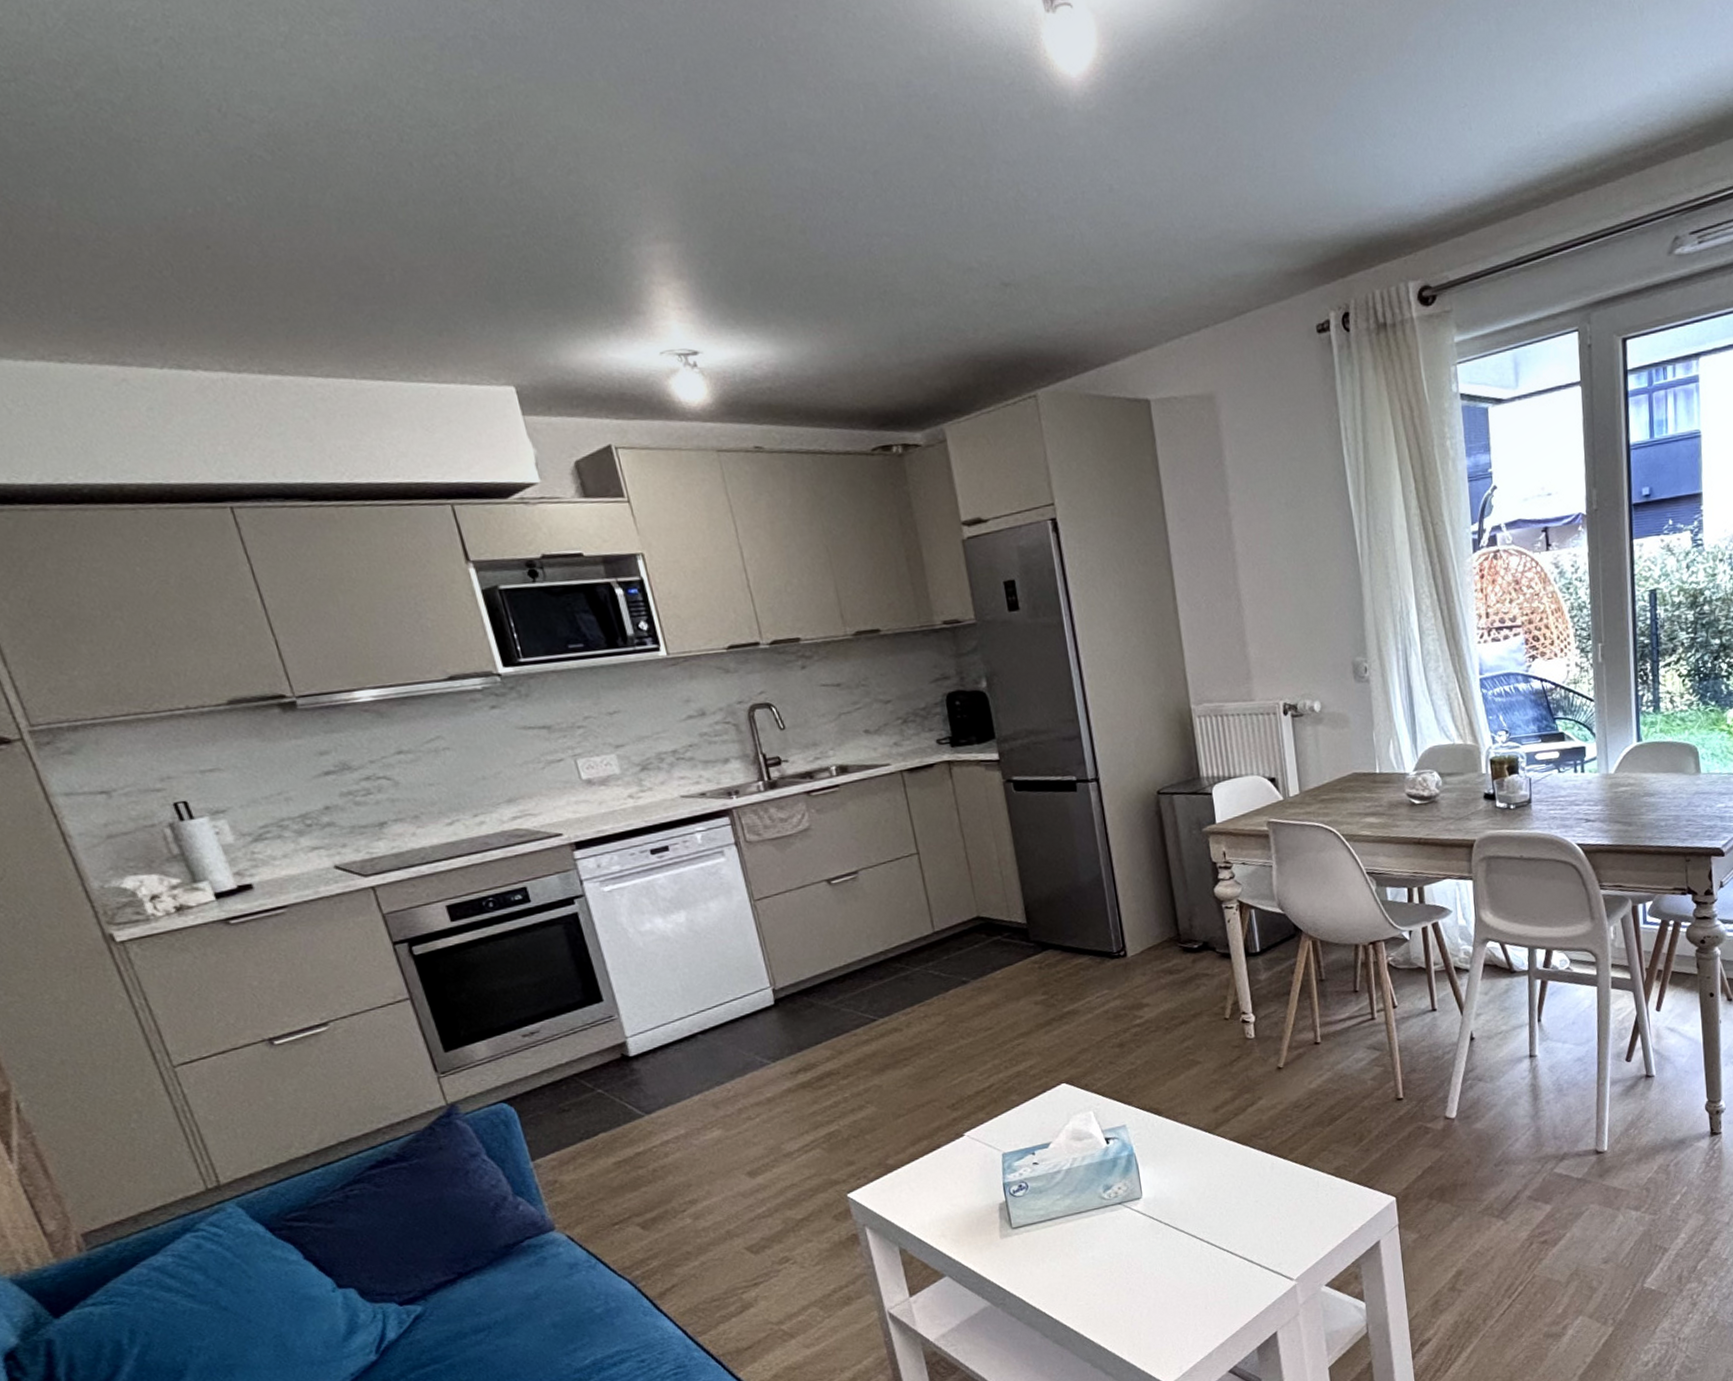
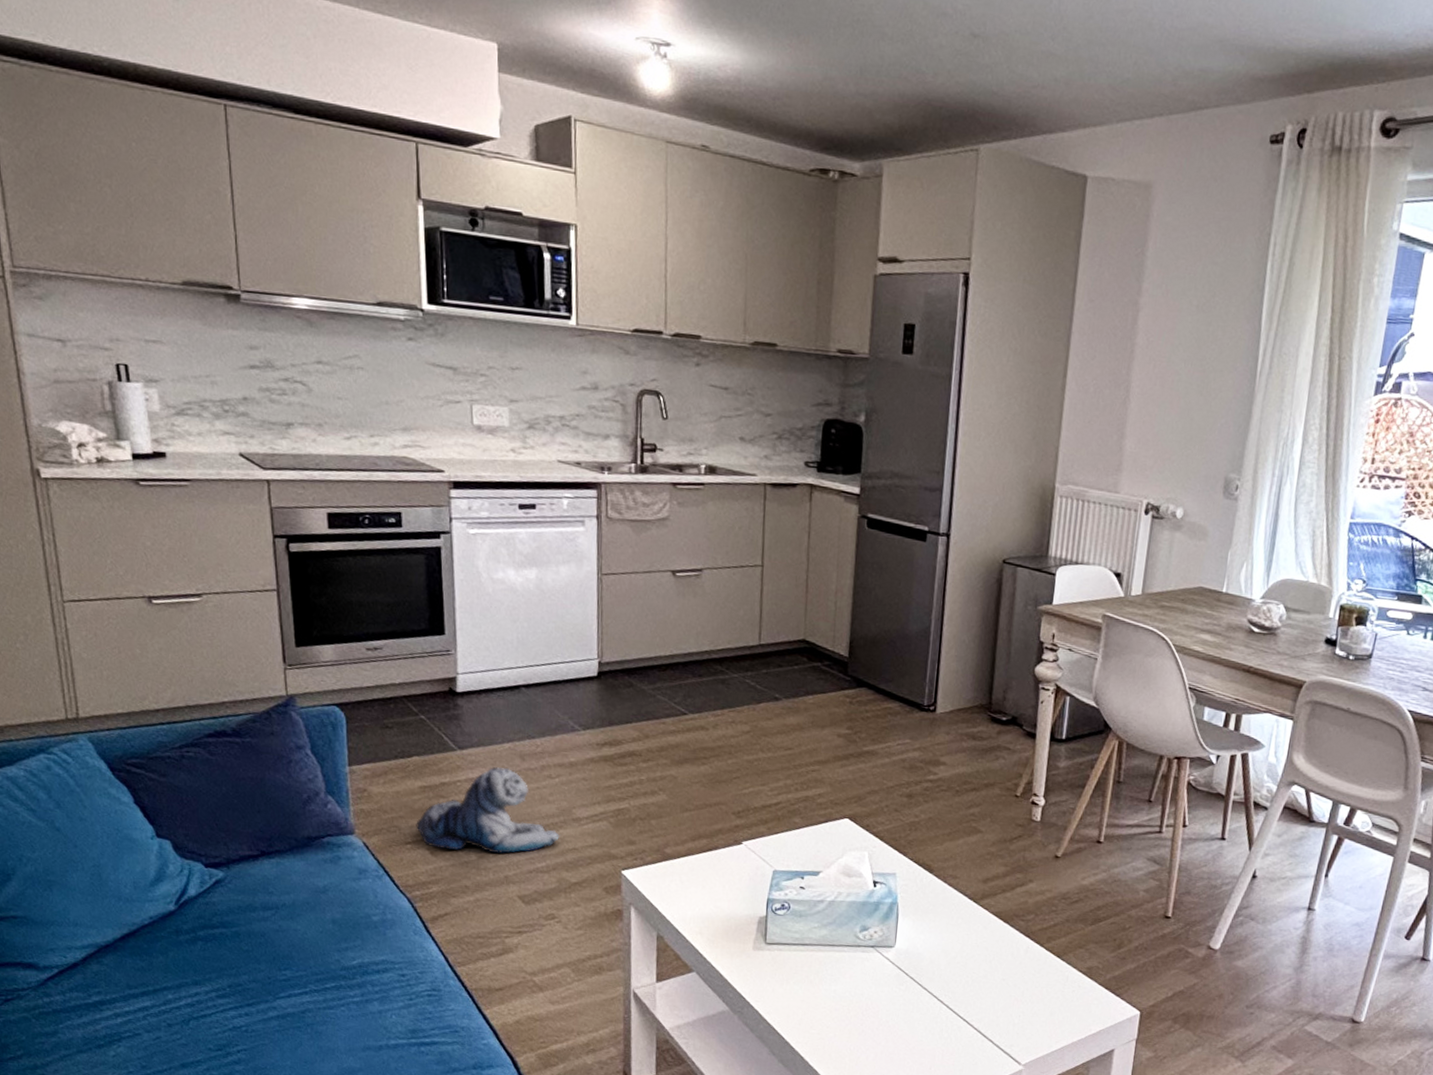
plush toy: none [618,1120,775,1222] -> present [416,767,561,854]

